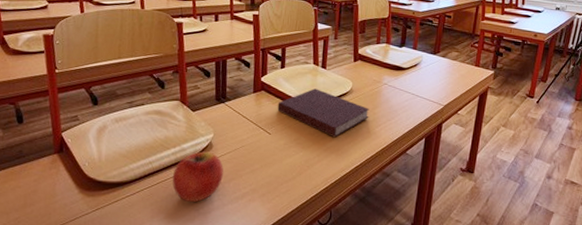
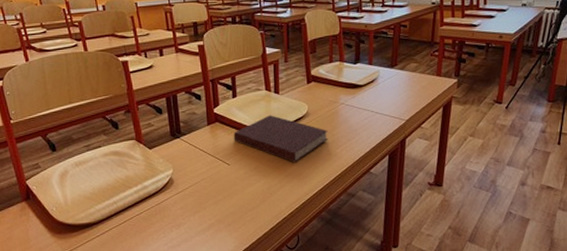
apple: present [172,151,224,203] -> none [138,187,187,238]

